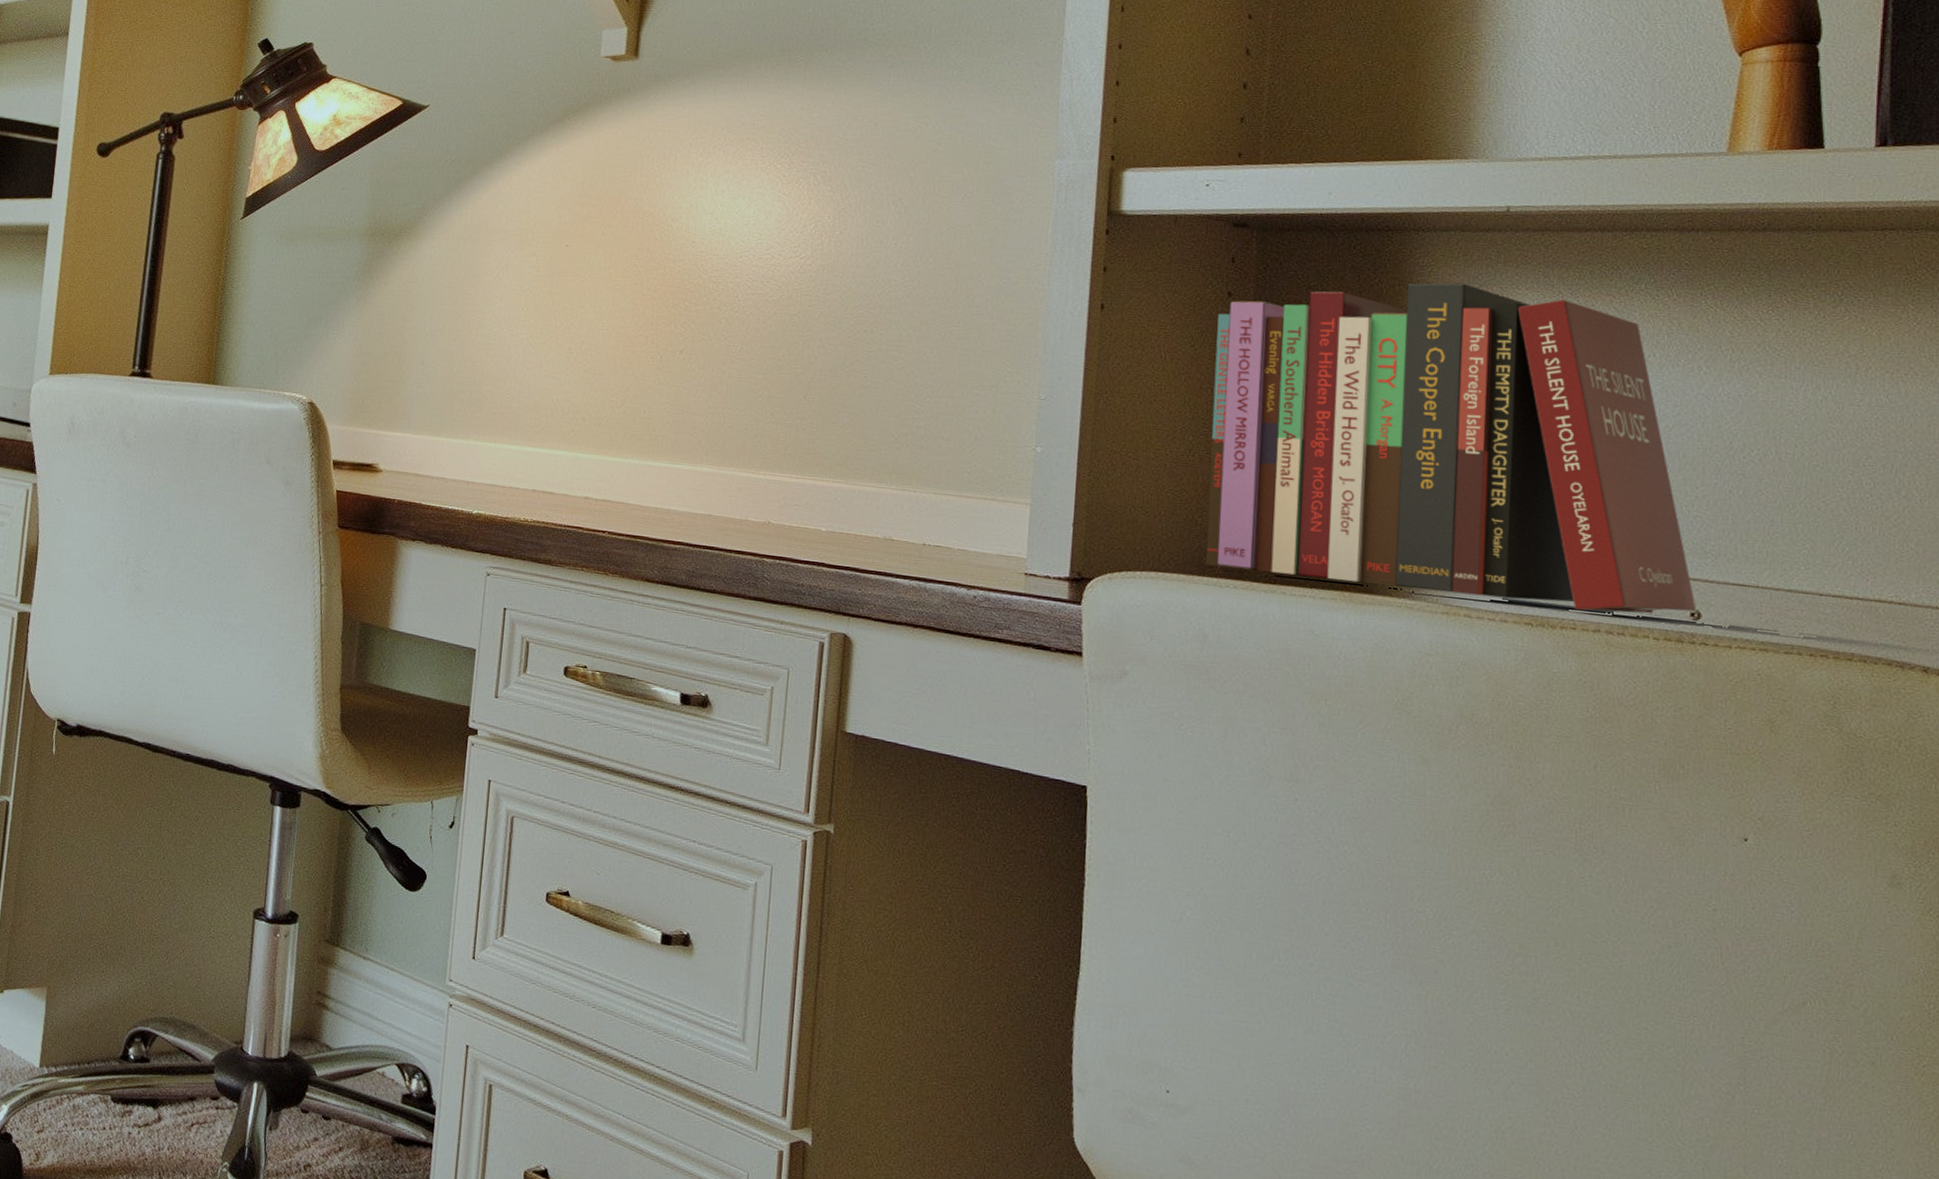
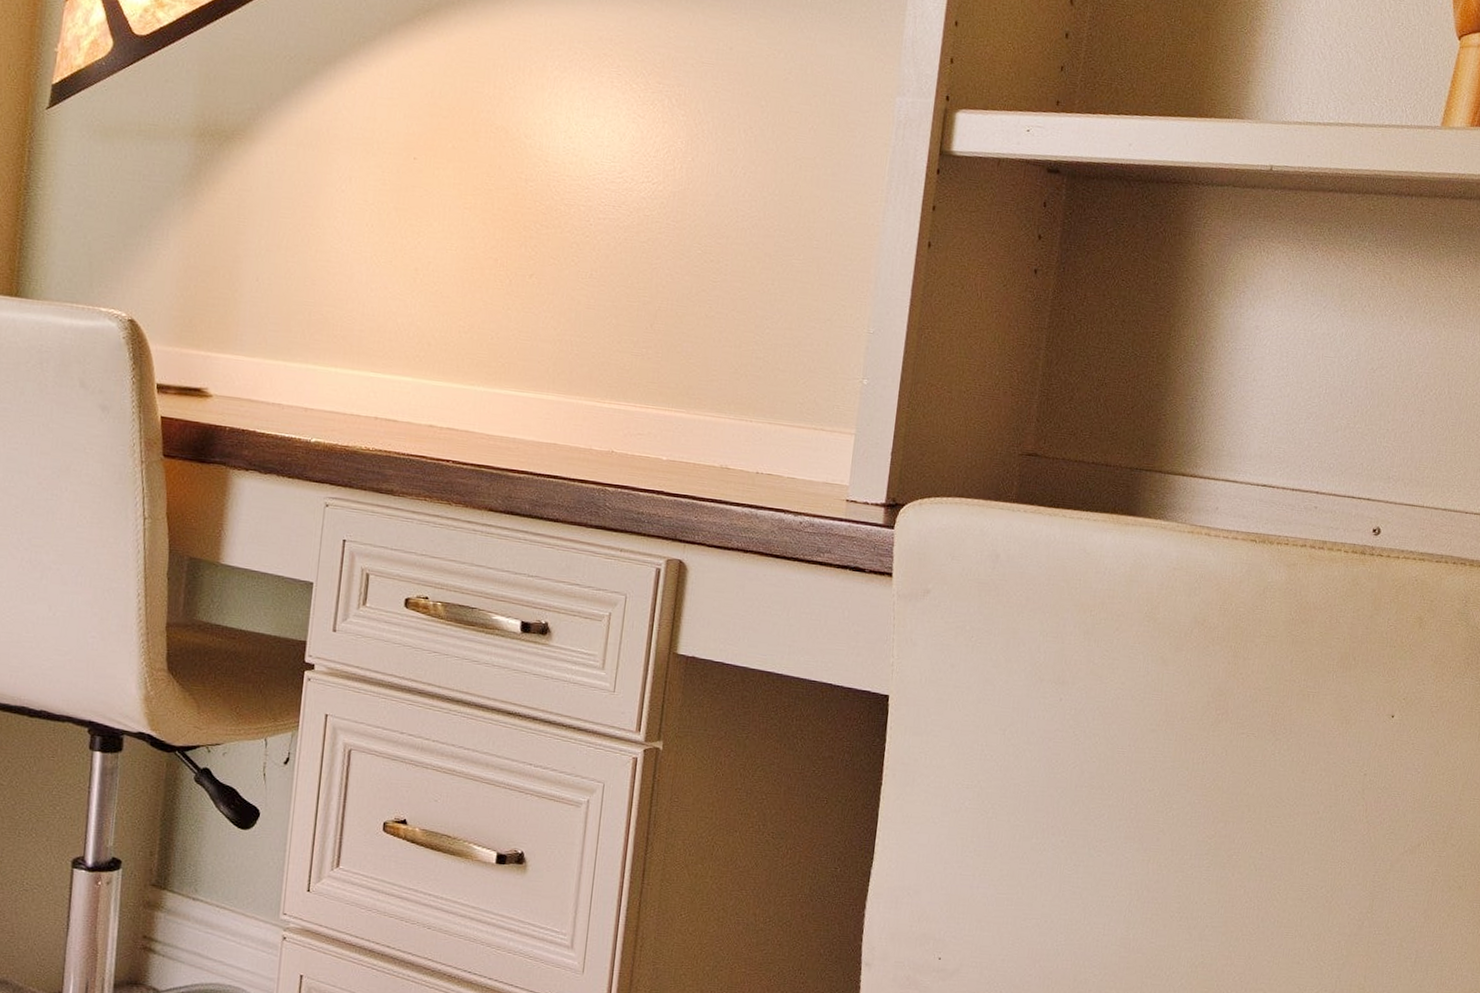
books: present [1205,282,1697,614] -> none [1001,233,1378,531]

